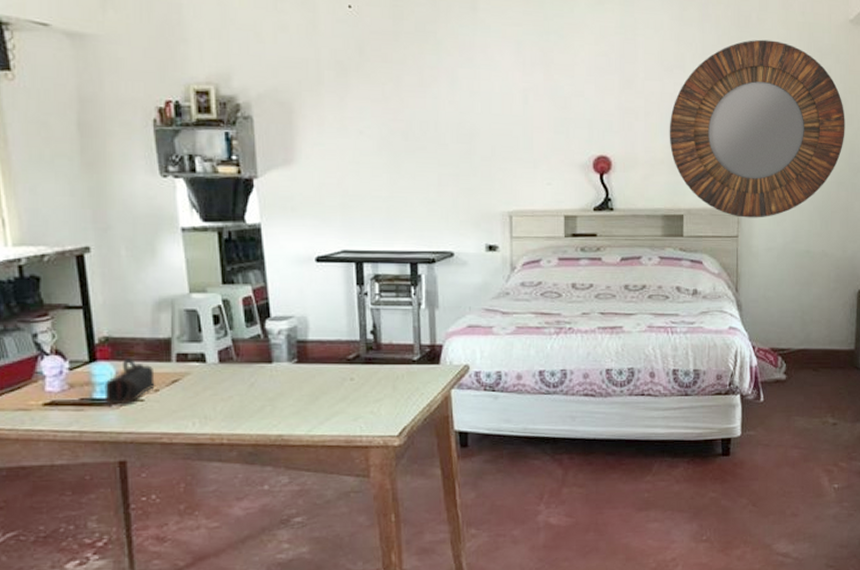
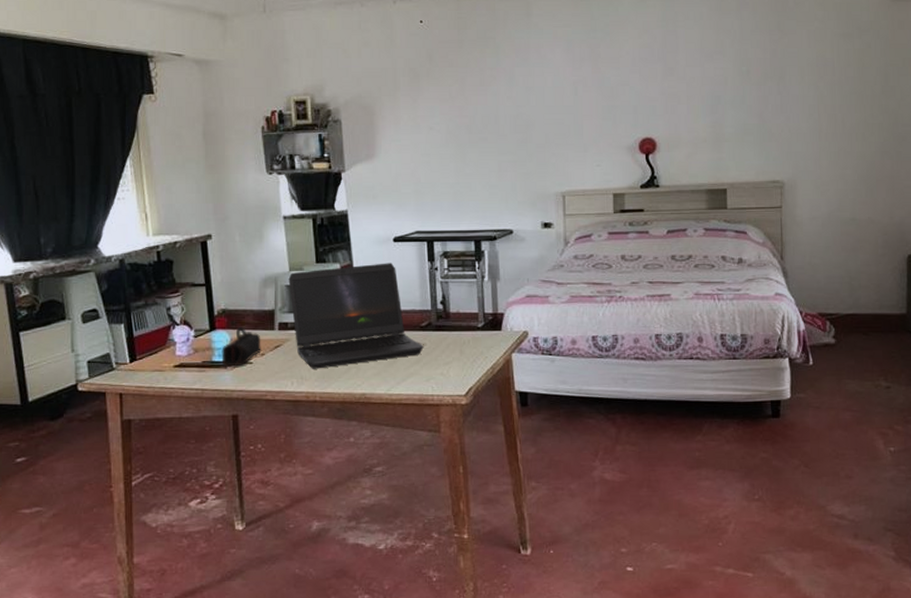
laptop computer: none [188,286,351,407] -> present [288,263,424,369]
home mirror: present [669,39,845,218] -> none [710,22,888,189]

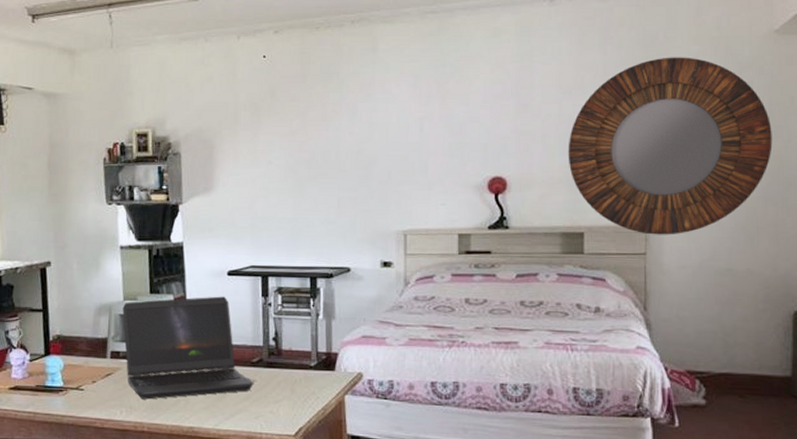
pencil case: present [221,327,261,367] -> none [54,353,93,393]
home mirror: none [710,22,888,189] -> present [568,57,773,235]

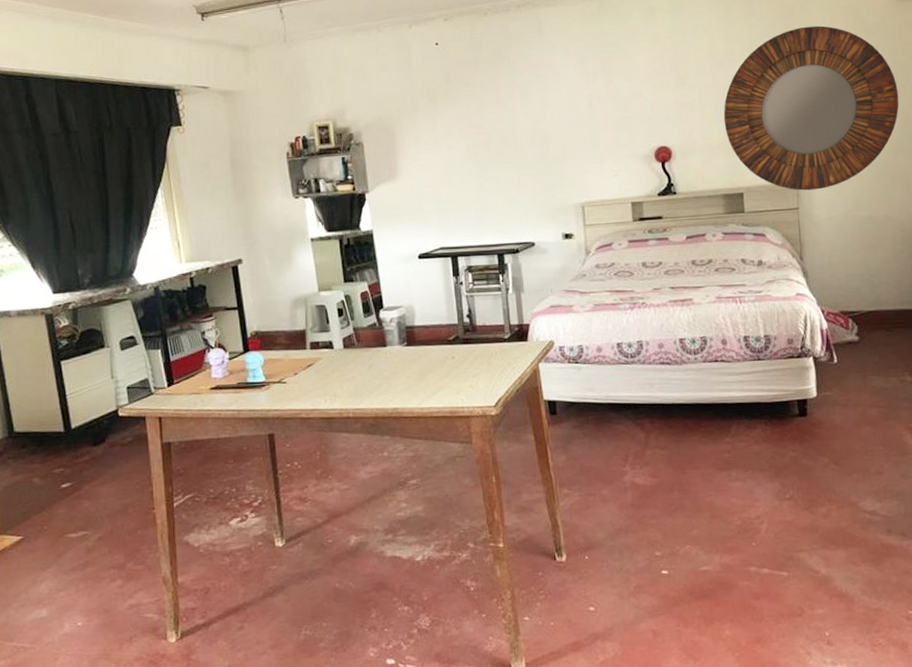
laptop computer: present [122,296,254,400] -> none [318,279,453,386]

